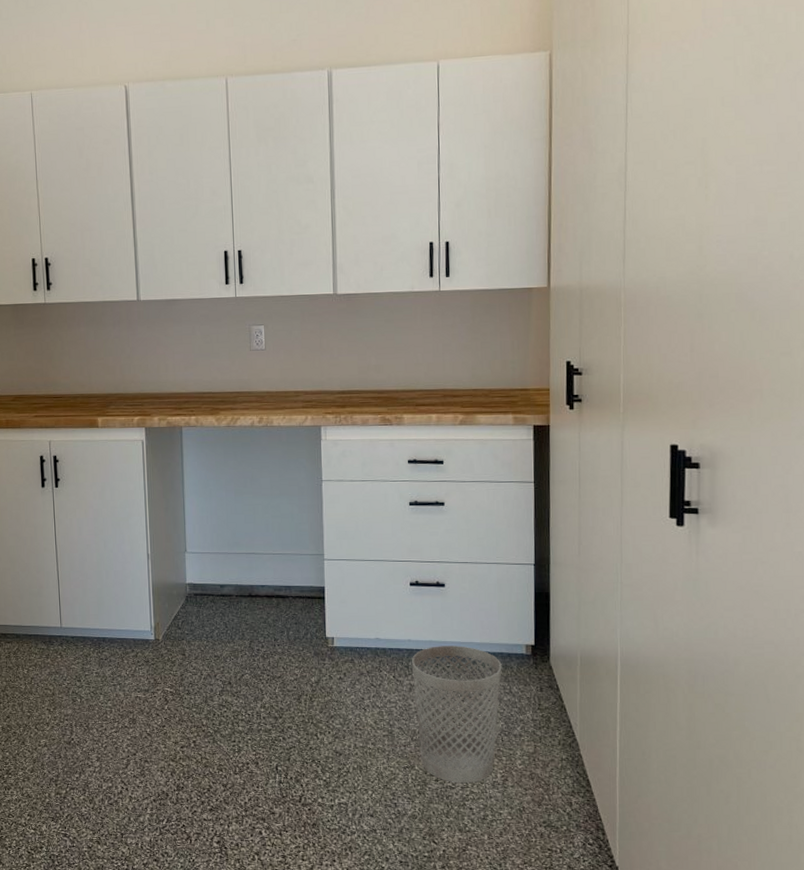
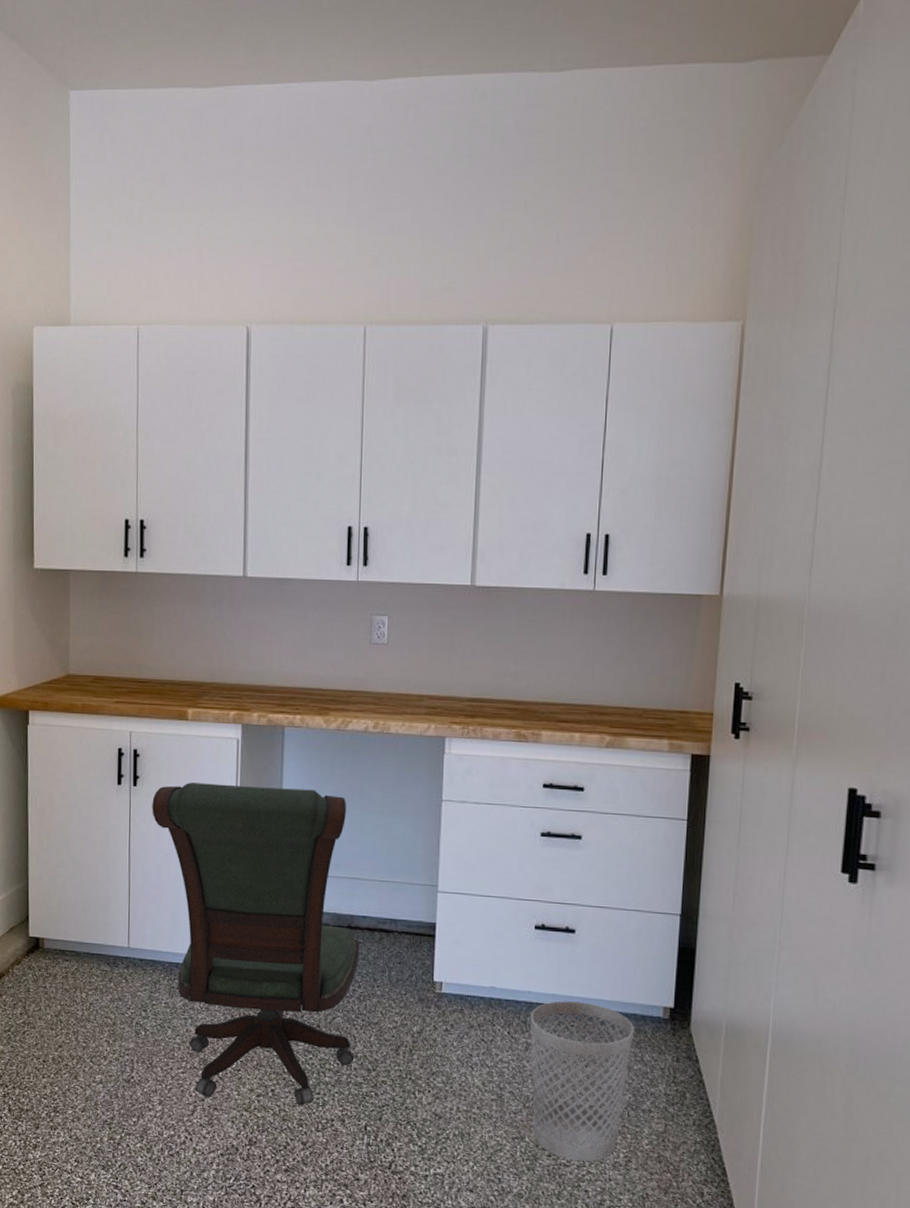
office chair: none [72,479,263,753] -> present [152,782,360,1106]

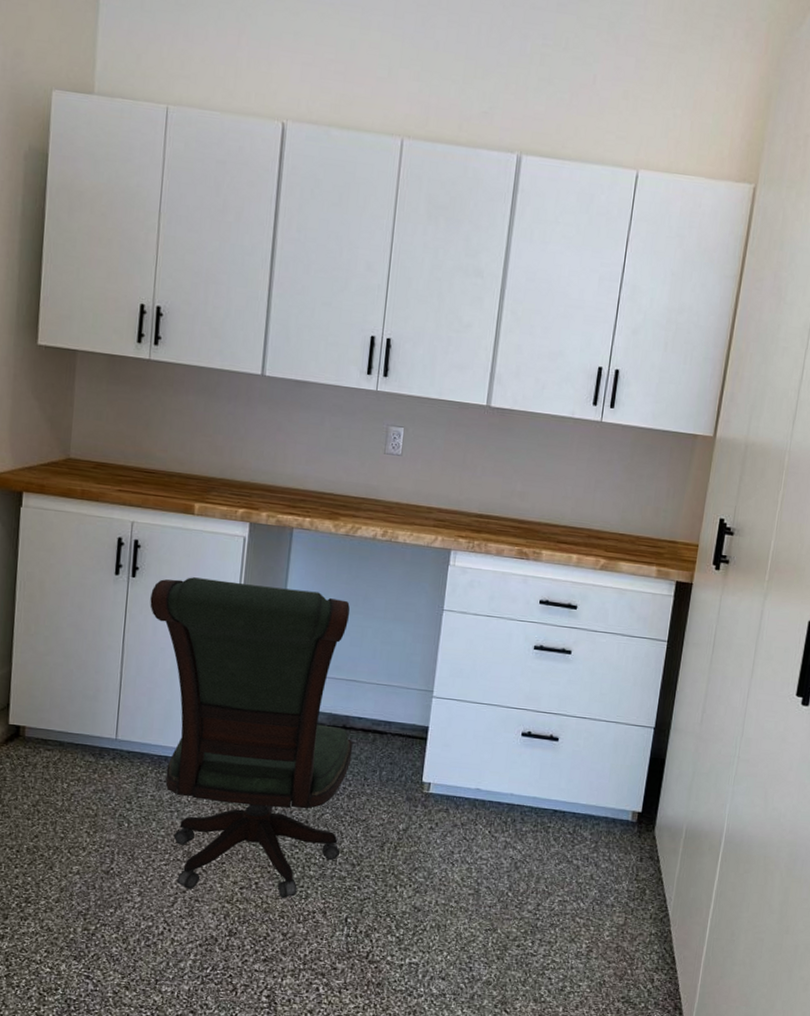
wastebasket: present [529,1000,634,1161] -> none [505,803,605,951]

